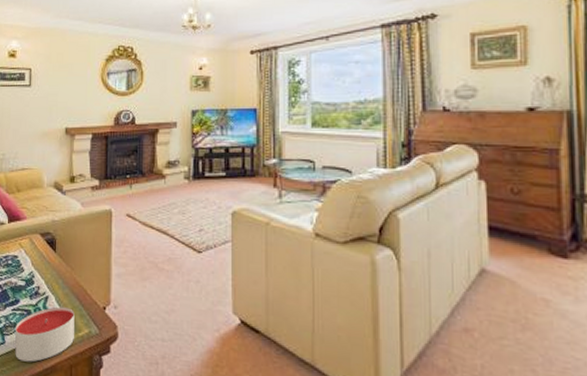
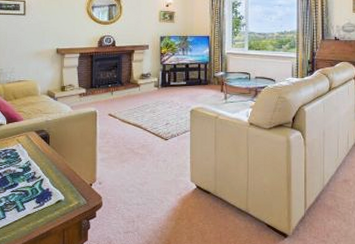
candle: present [15,306,75,362] -> none [15,186,66,230]

